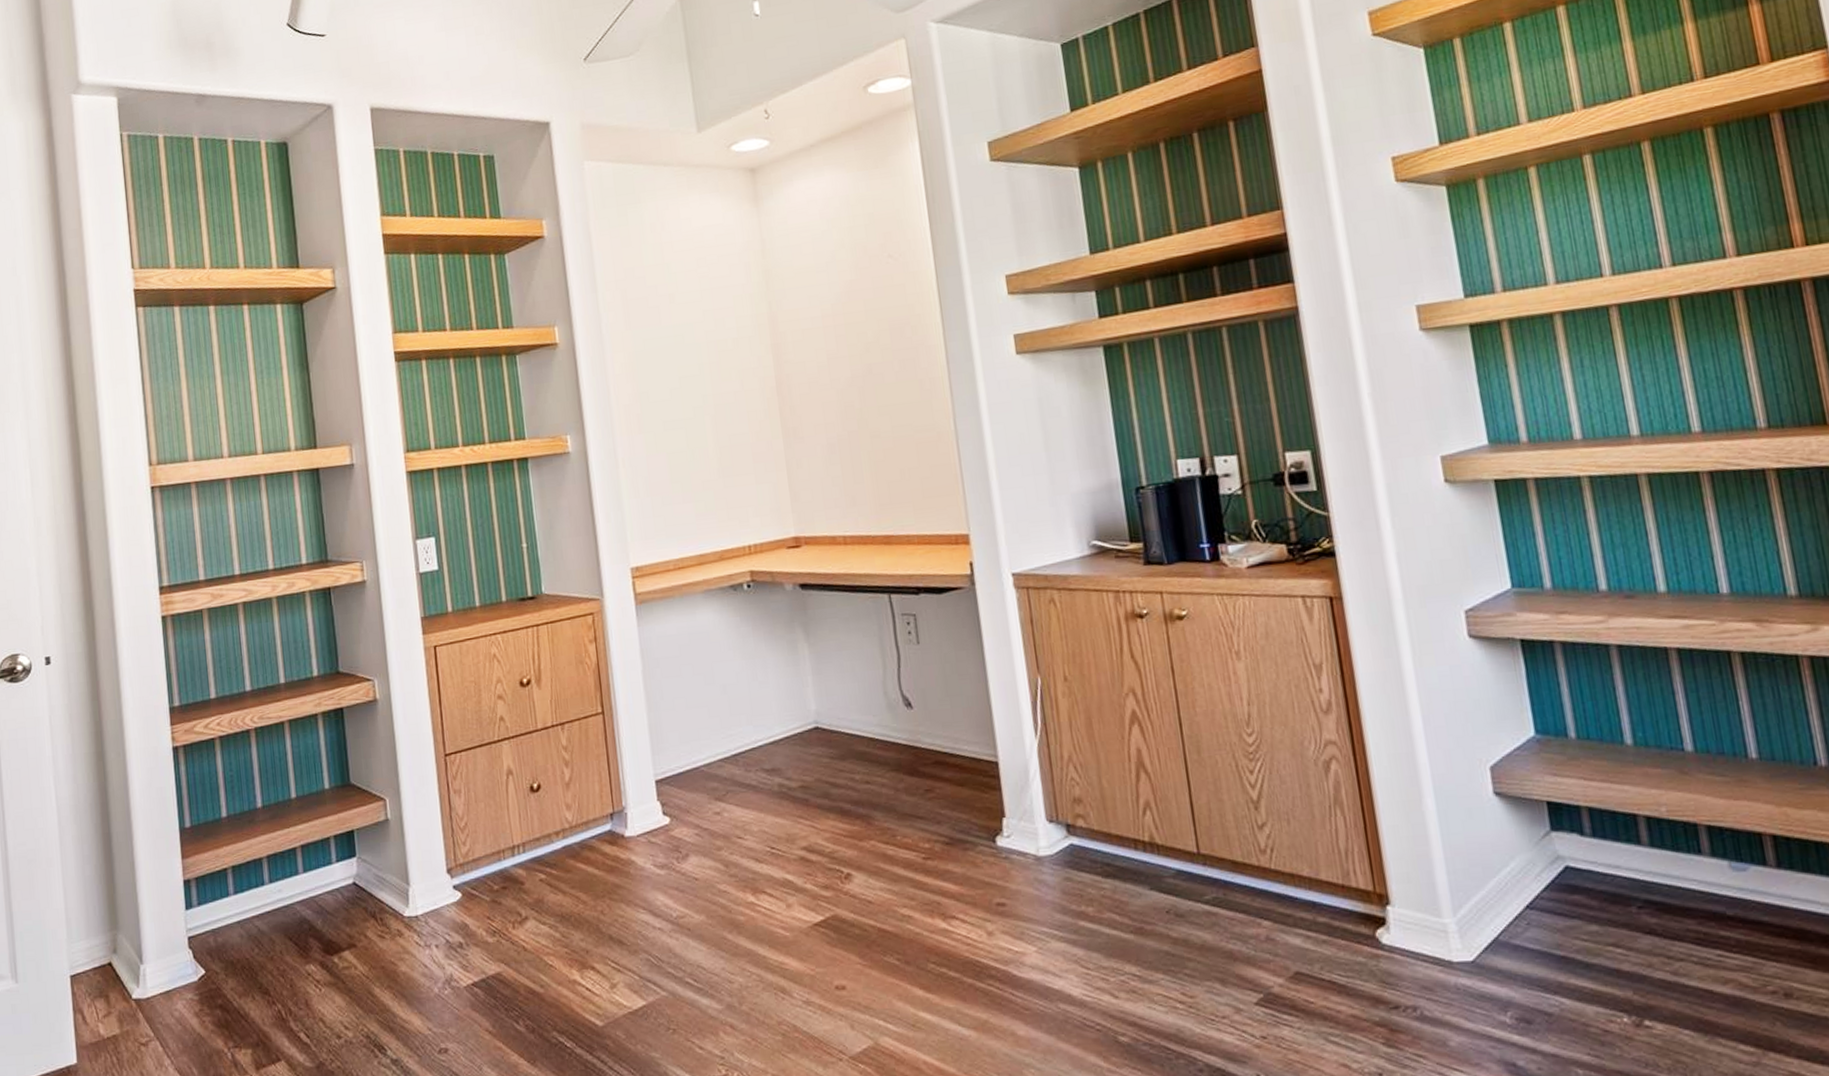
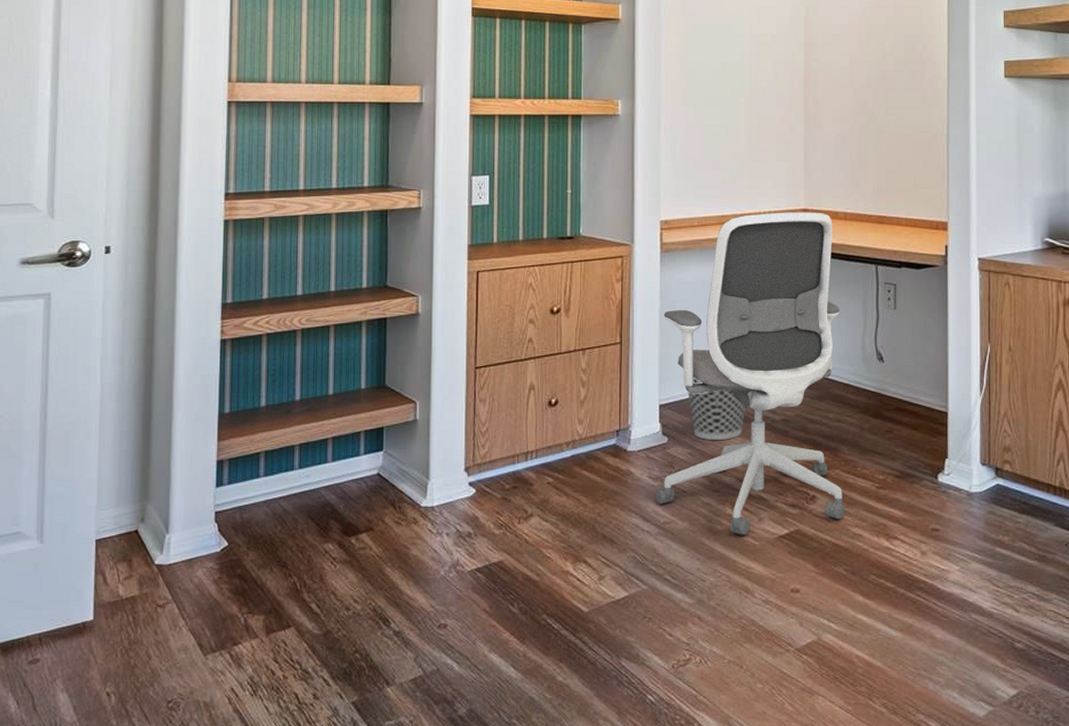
office chair: none [647,538,888,926] -> present [656,212,845,535]
wastebasket: none [686,744,757,817] -> present [687,377,746,440]

